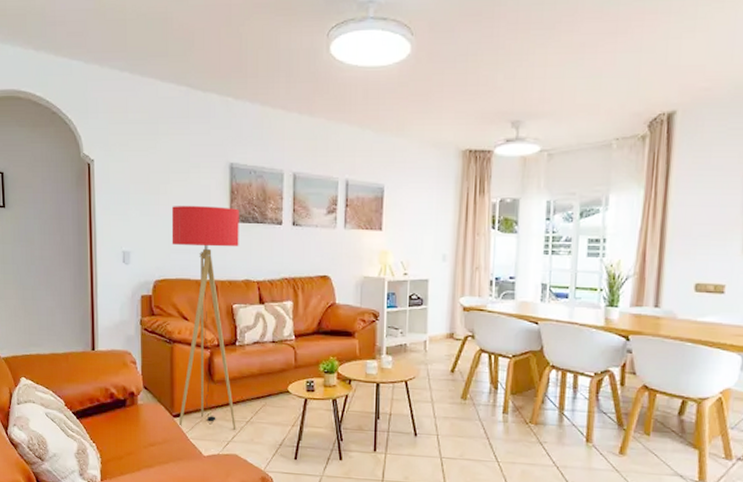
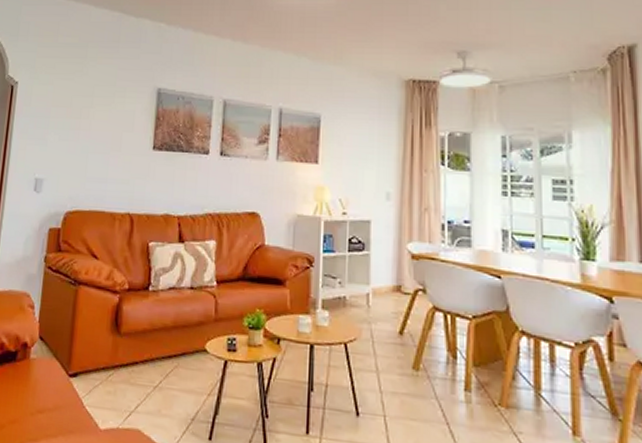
floor lamp: present [171,206,239,430] -> none [74,131,164,397]

